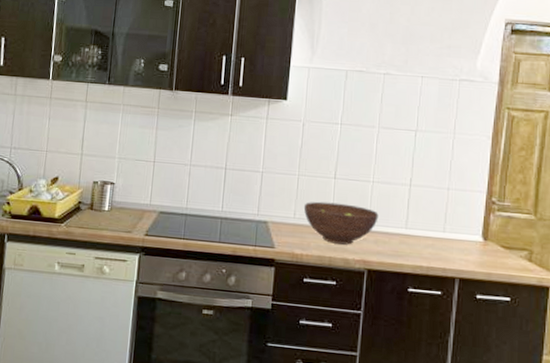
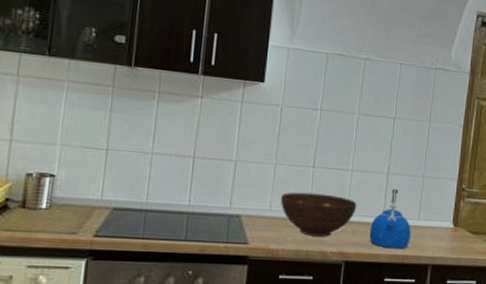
kettle: none [392,201,436,261] -> present [369,189,411,249]

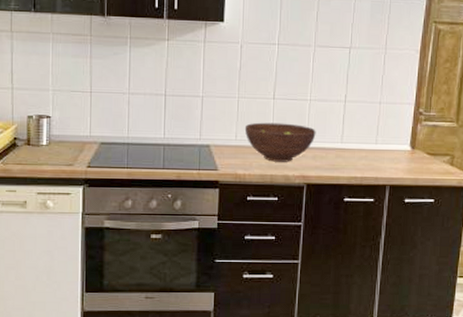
kettle: present [369,189,411,249] -> none [329,116,369,171]

